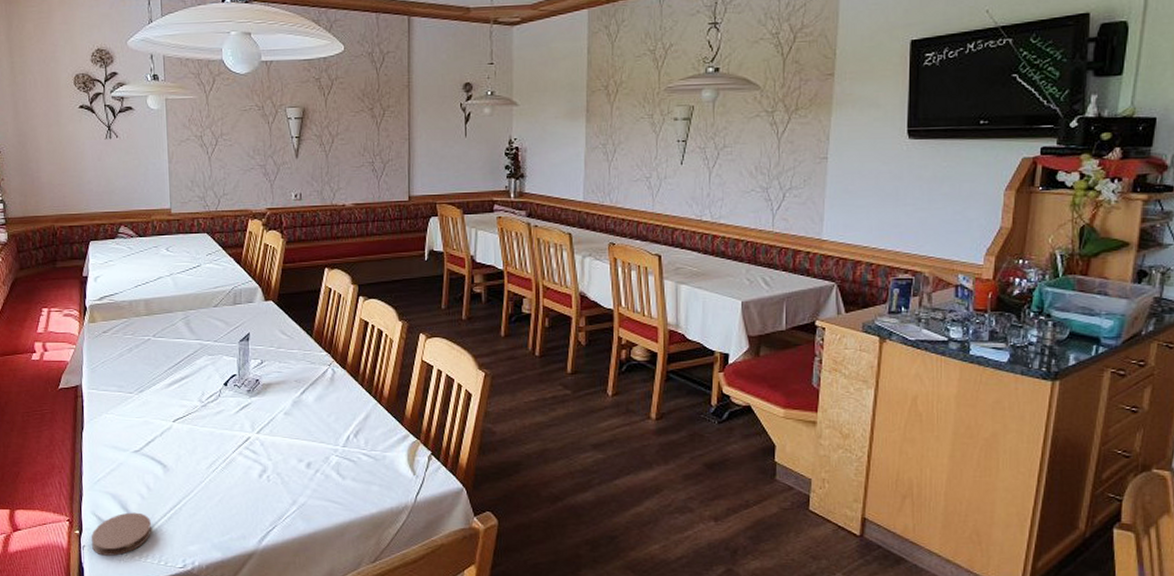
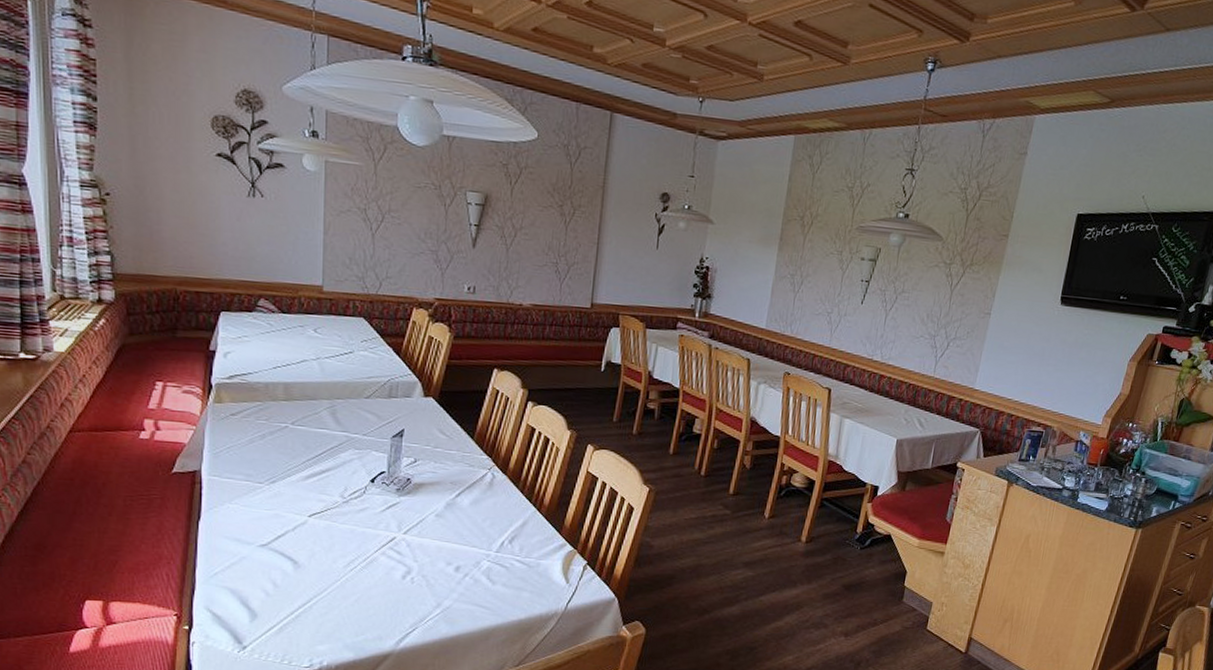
coaster: present [90,512,151,556] -> none [202,609,275,654]

